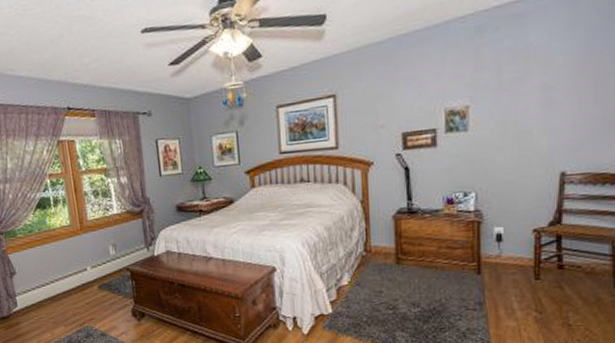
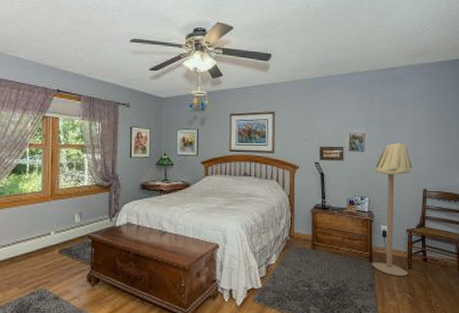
floor lamp: none [479,110,543,291] -> present [371,142,412,277]

